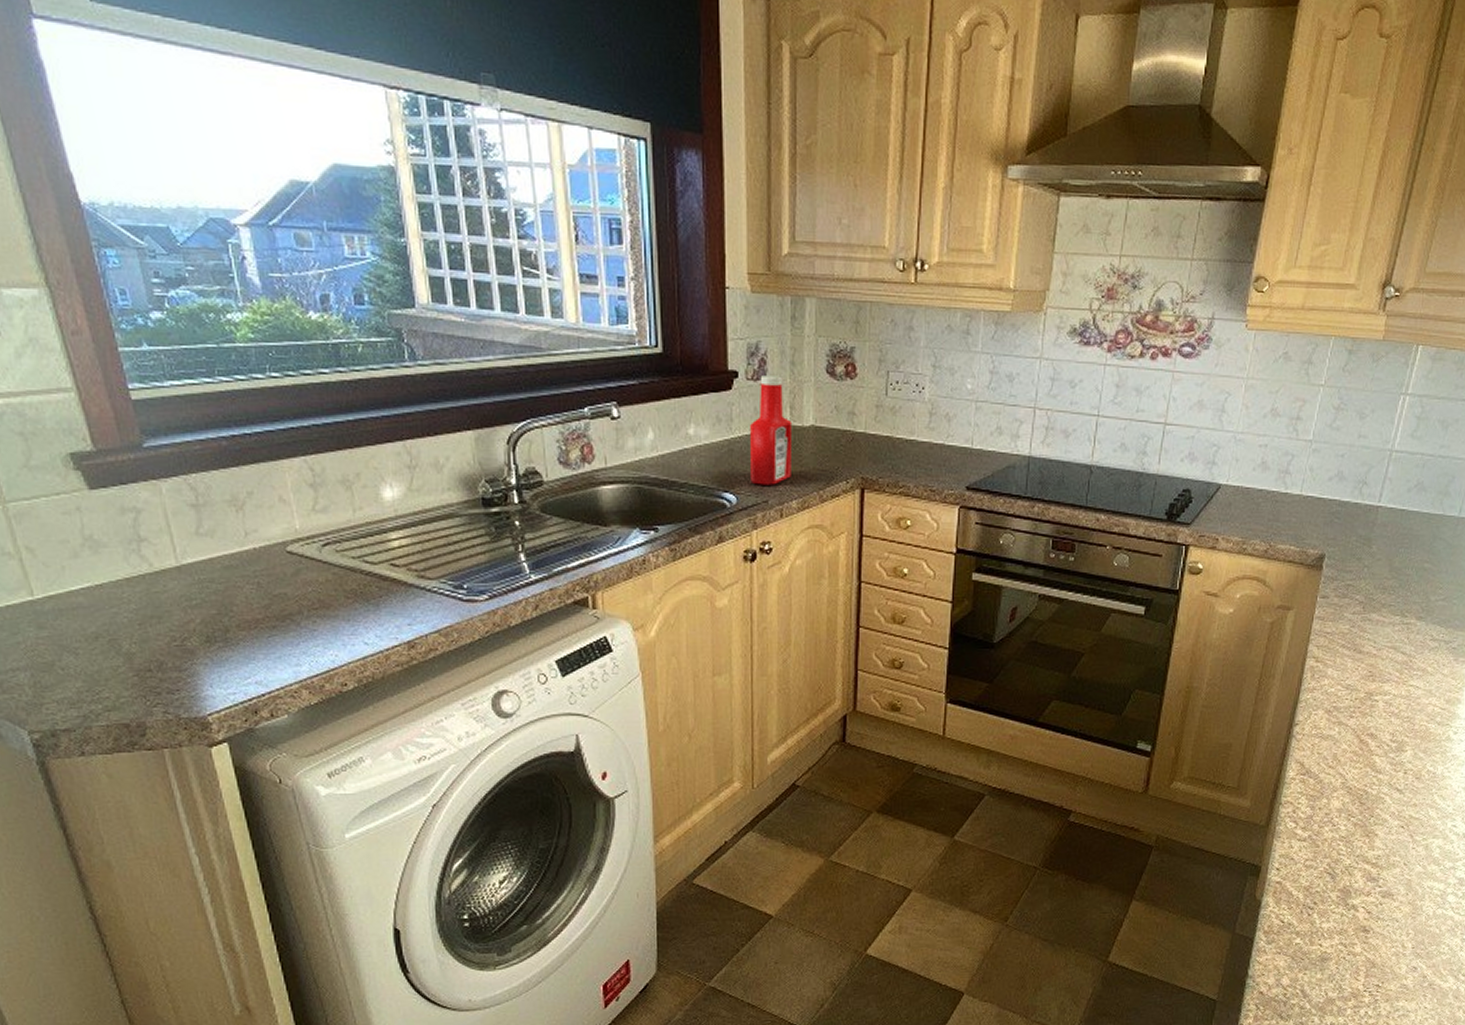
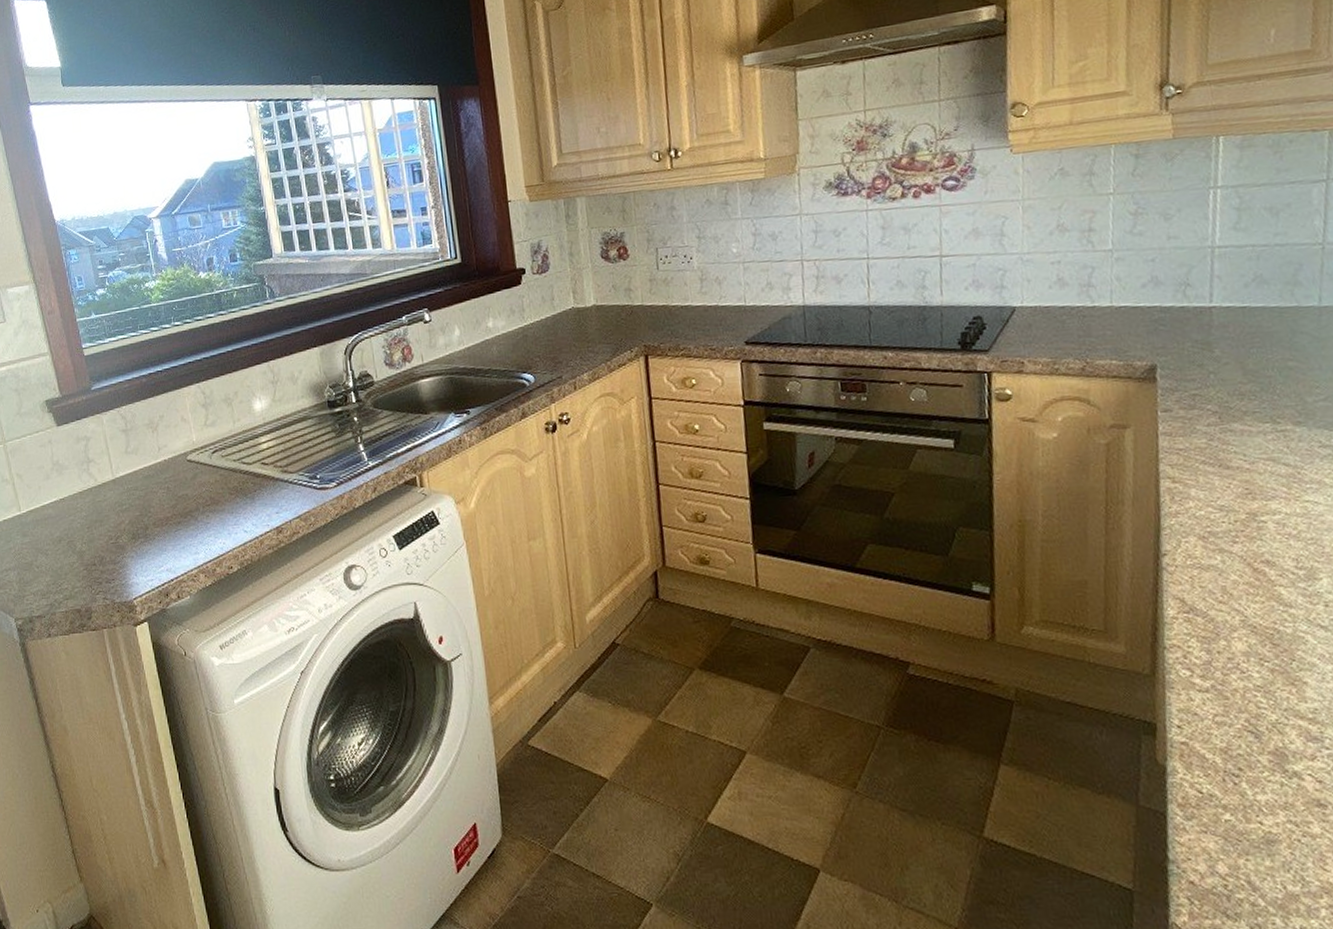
ketchup bottle: present [749,375,793,485] -> none [540,267,580,364]

